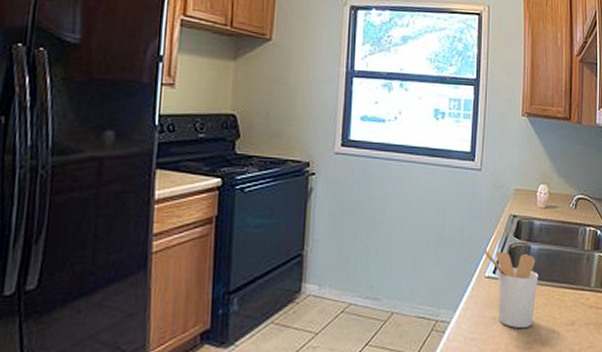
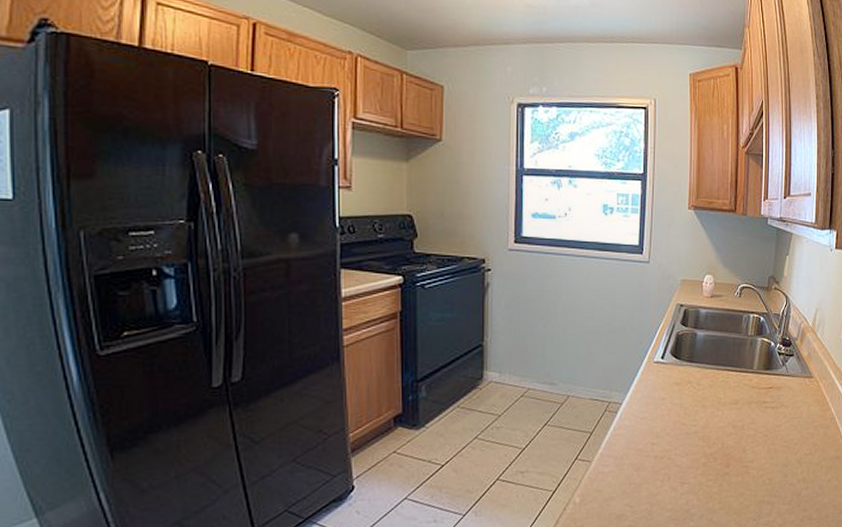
utensil holder: present [484,249,539,328] -> none [653,336,704,407]

